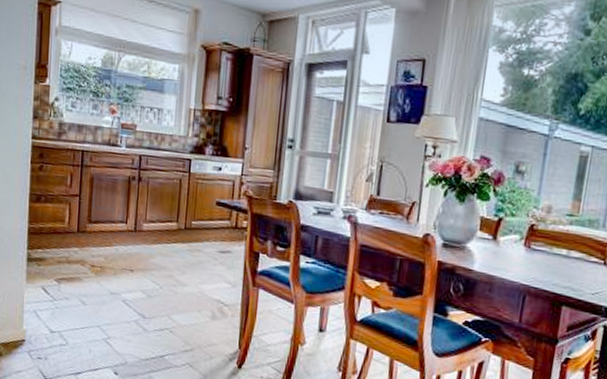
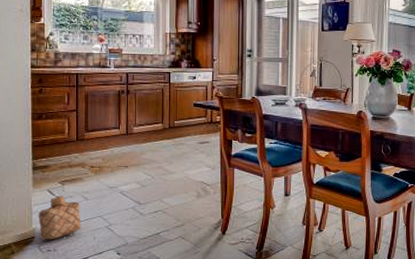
basket: none [30,295,77,346] -> present [38,195,81,240]

